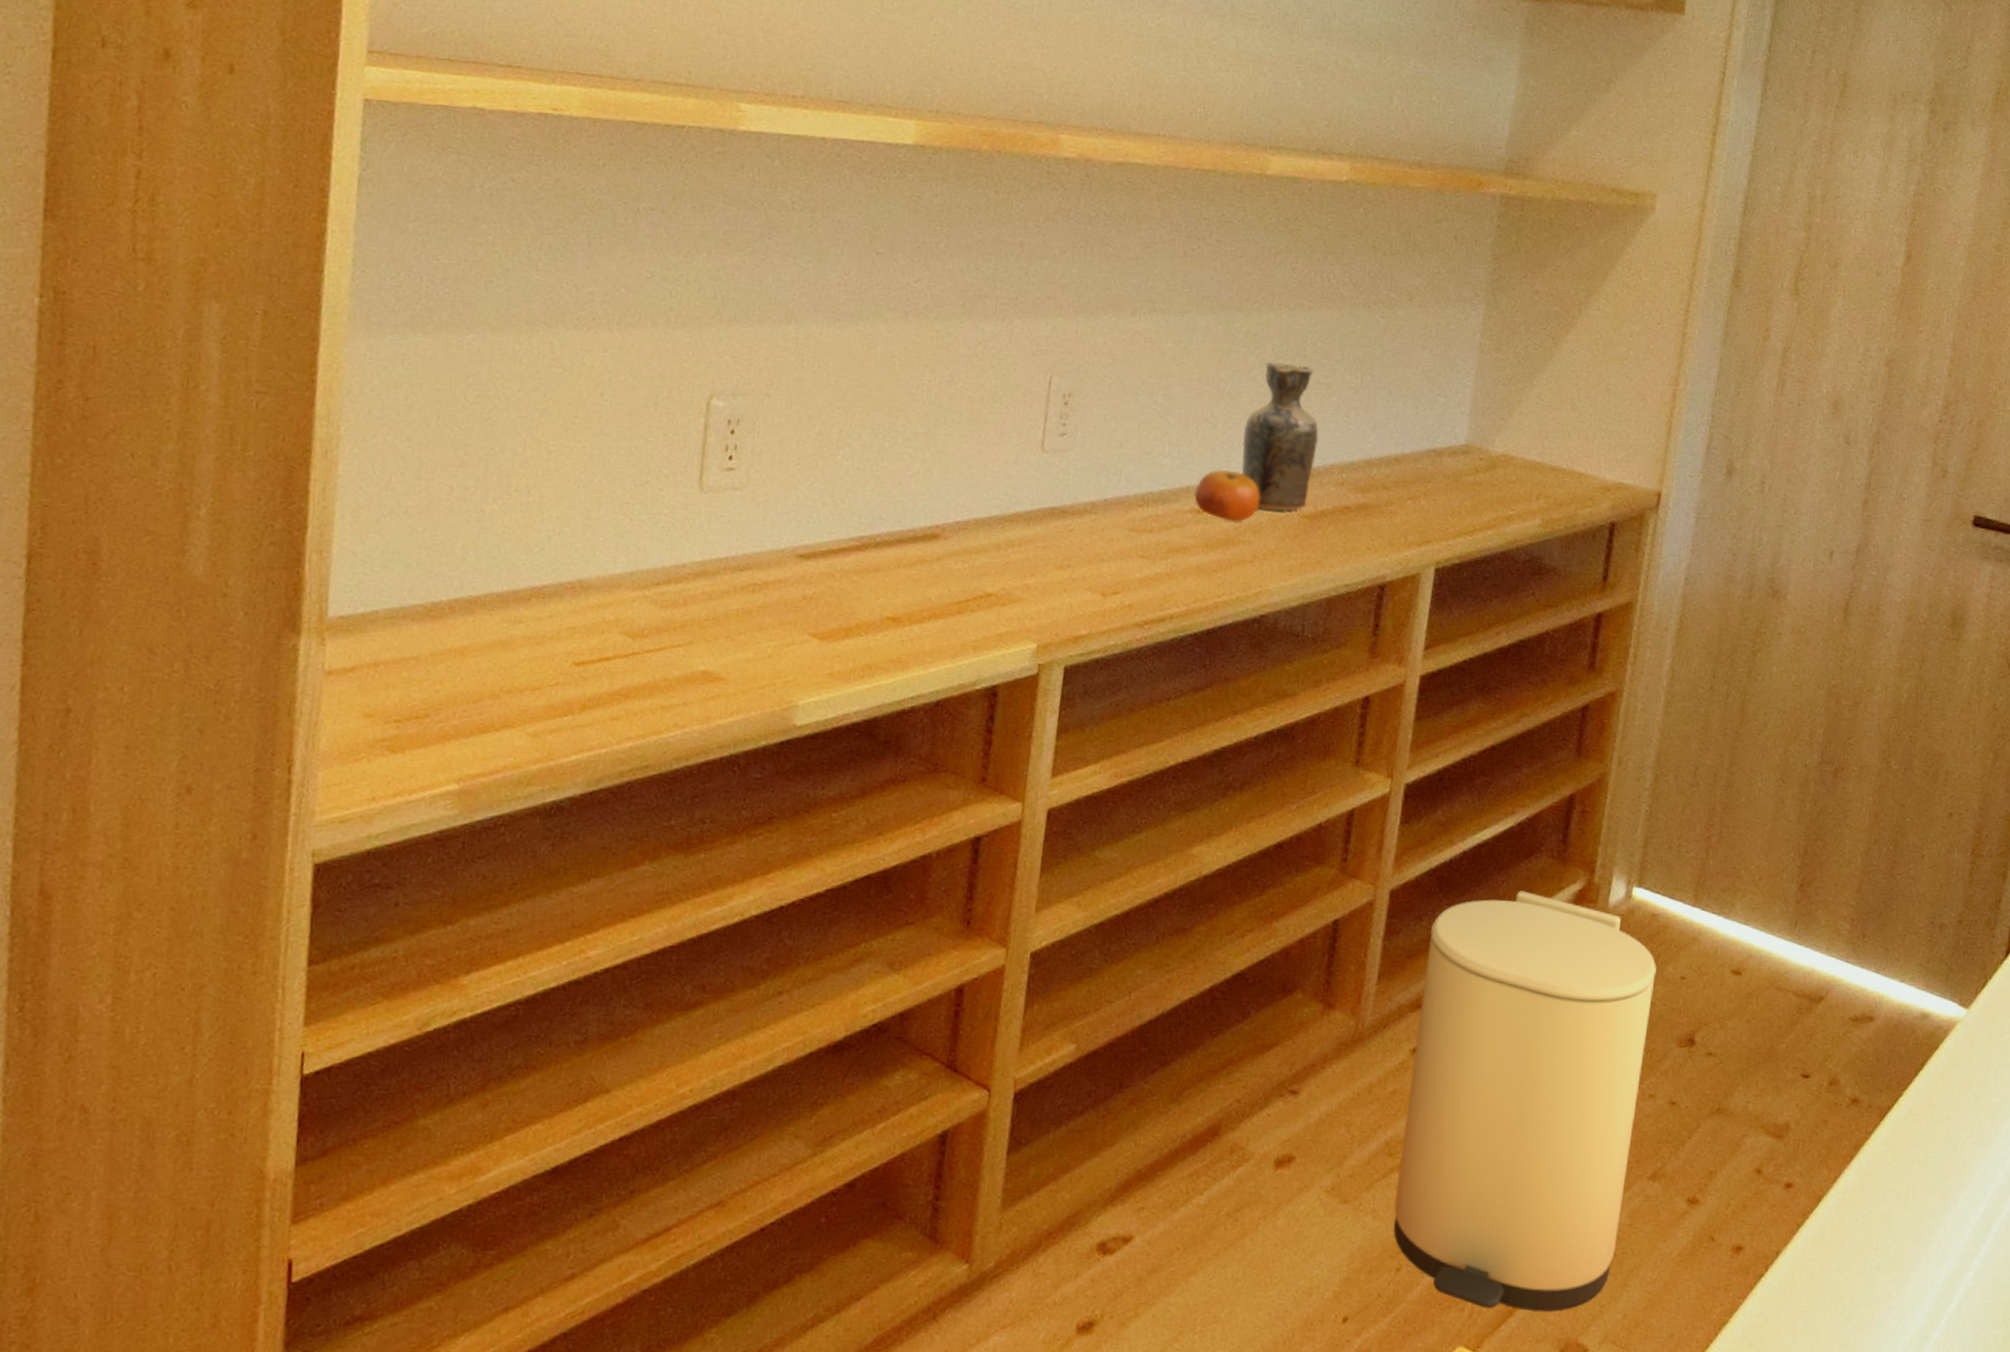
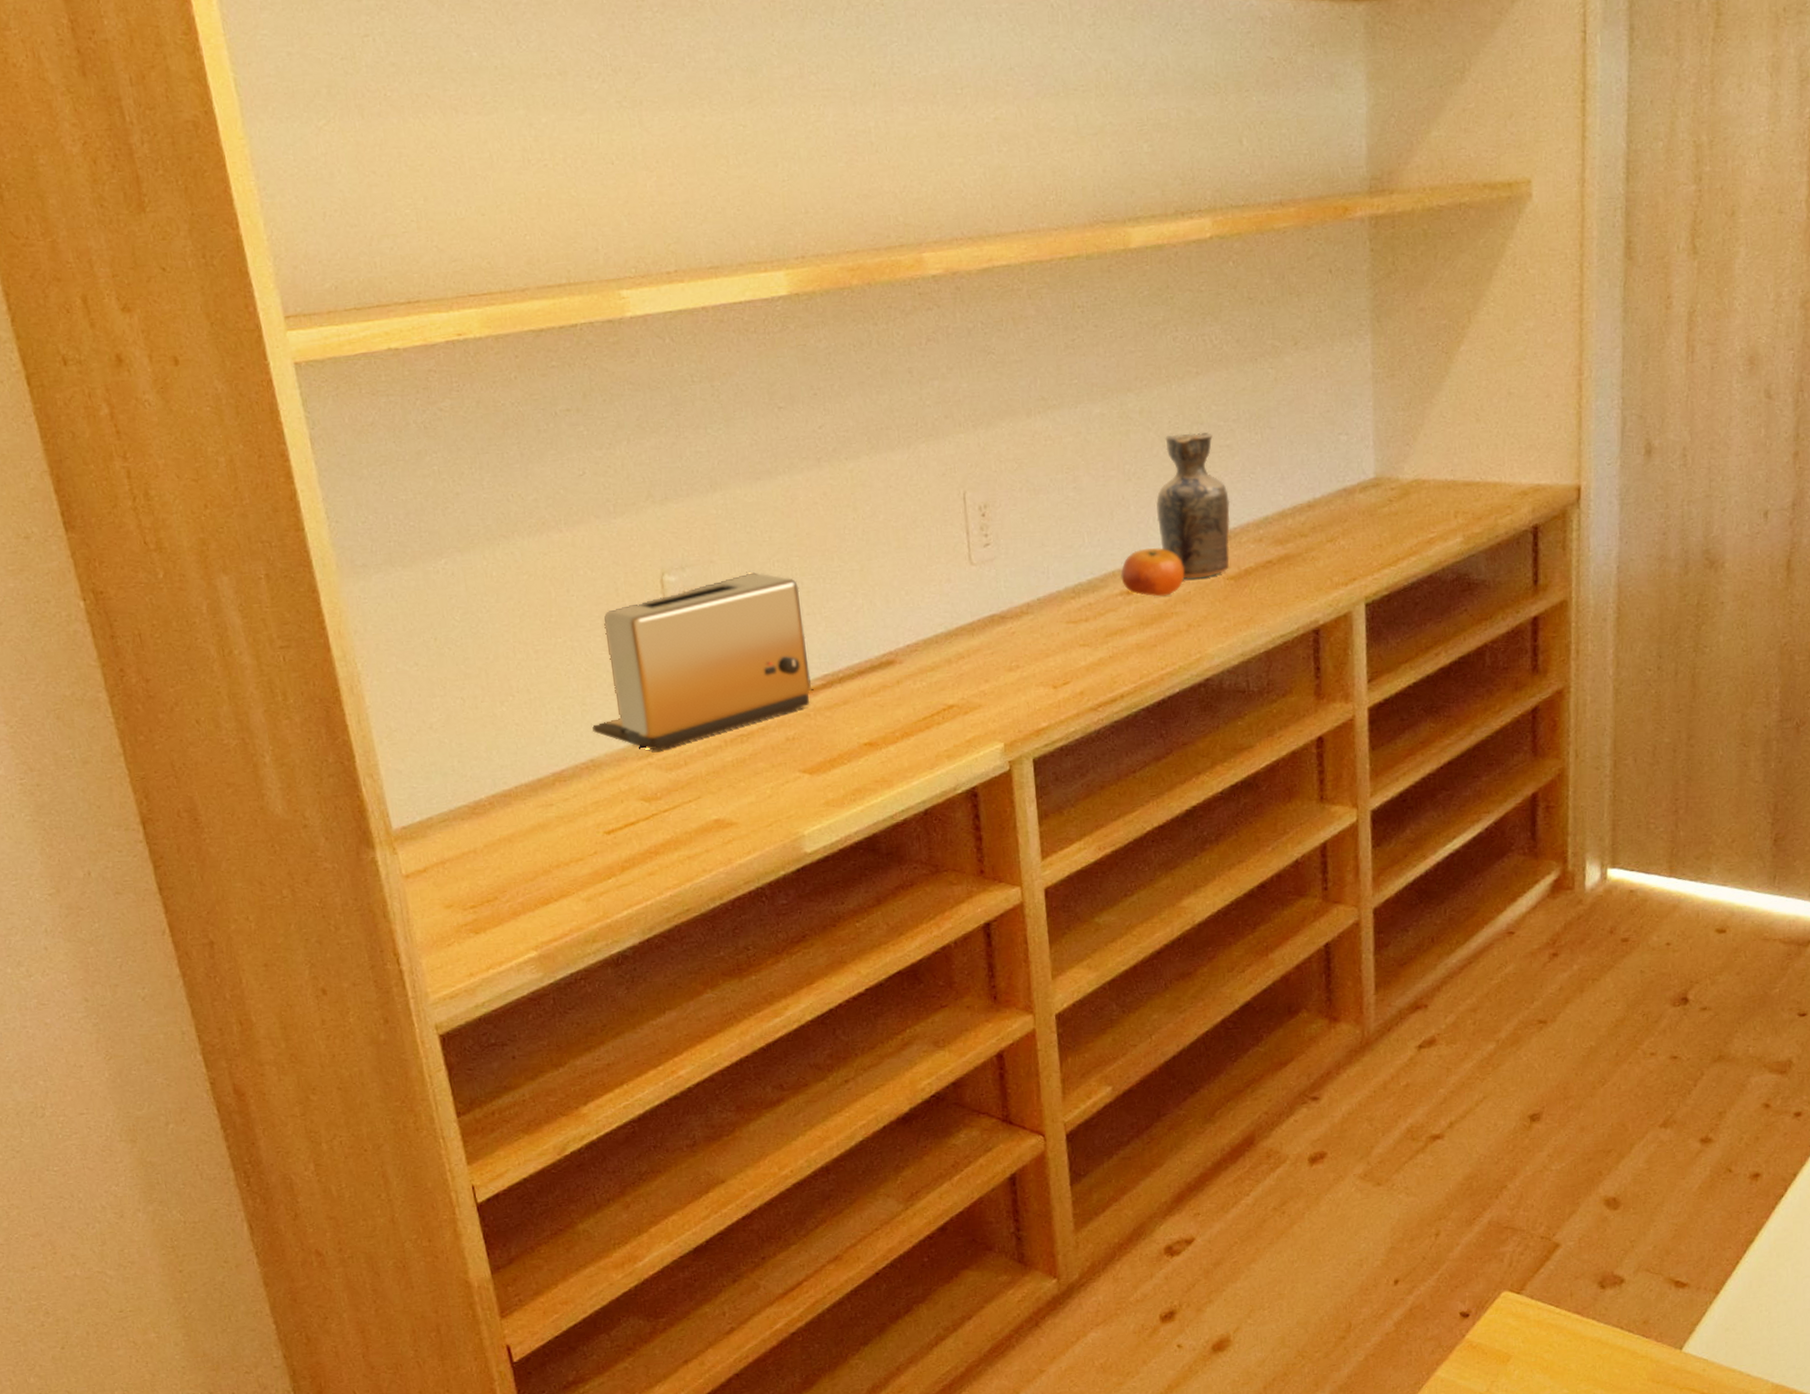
toaster: none [590,412,855,584] -> present [592,571,812,751]
pedal bin: present [1393,890,1657,1310] -> none [1417,889,1642,1257]

